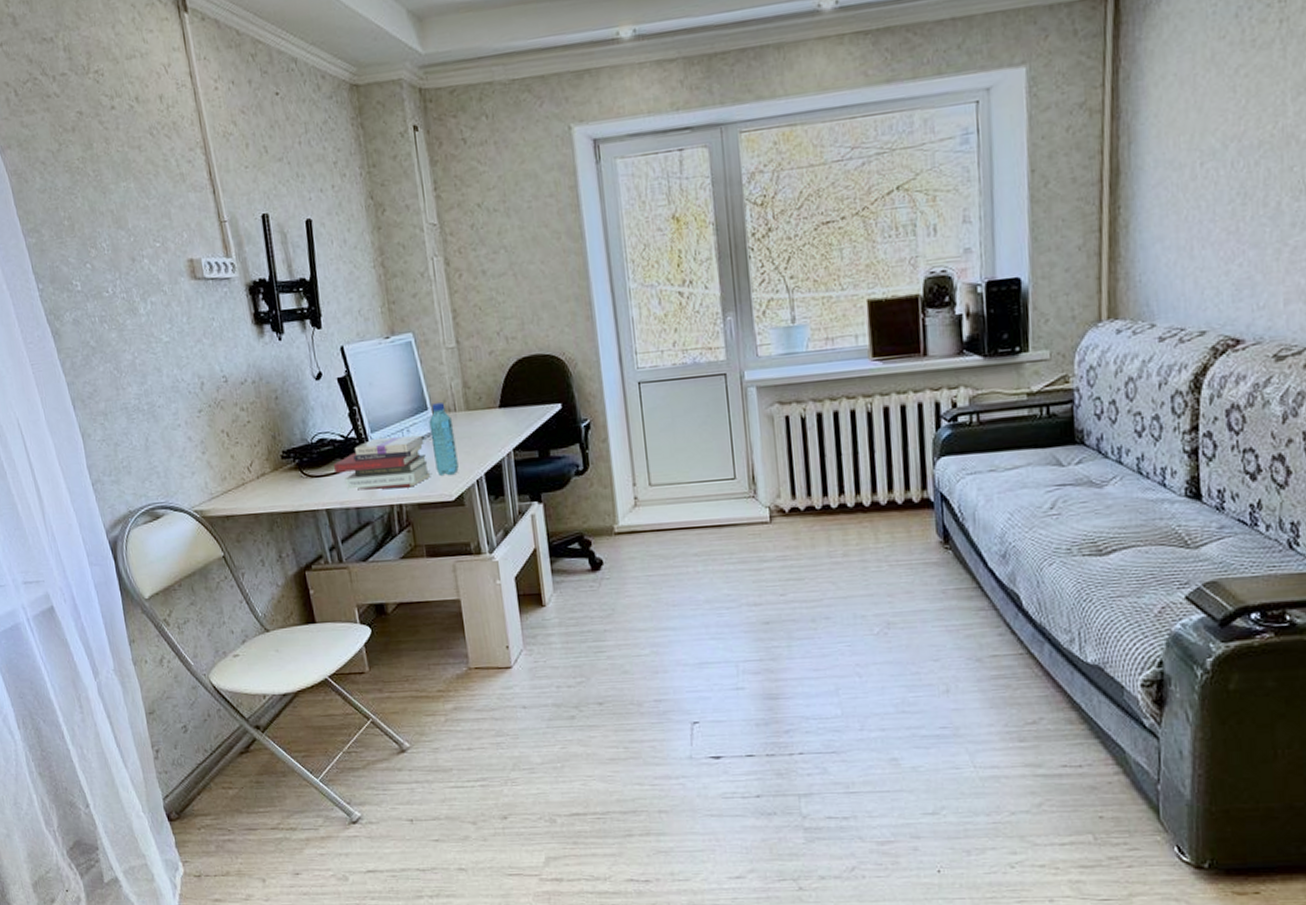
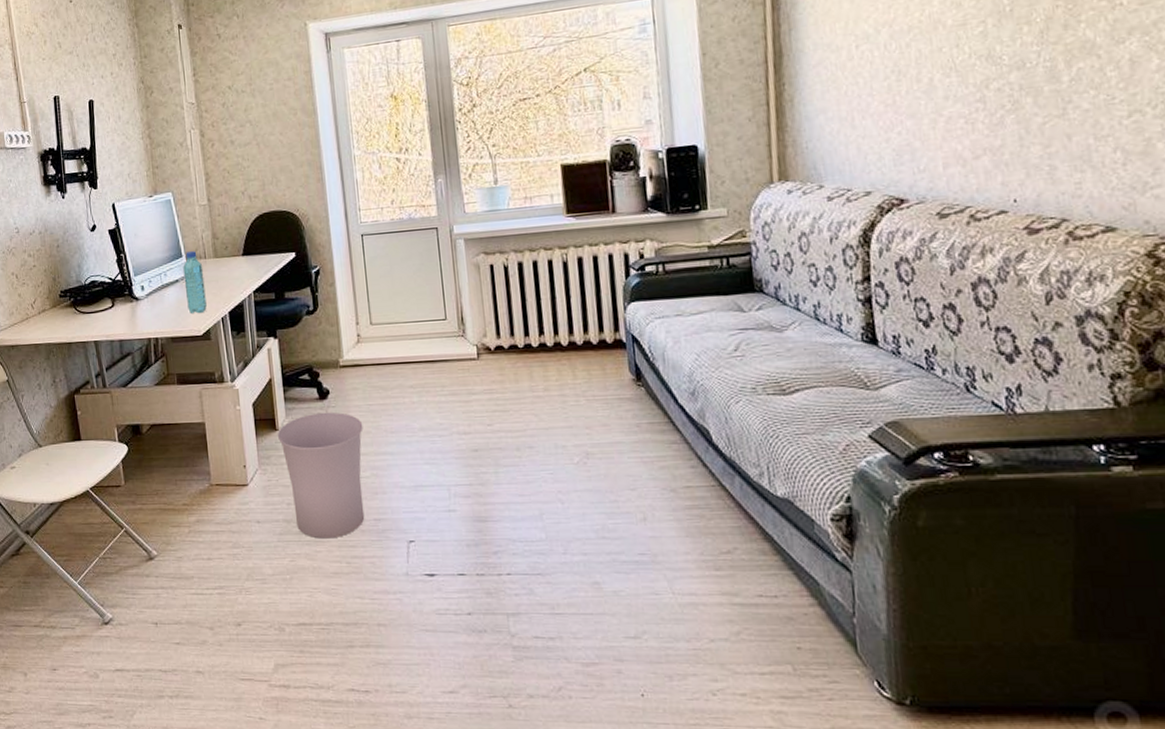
books: present [334,435,431,490] -> none [103,278,183,325]
waste bin: none [543,584,644,723] -> present [277,412,365,539]

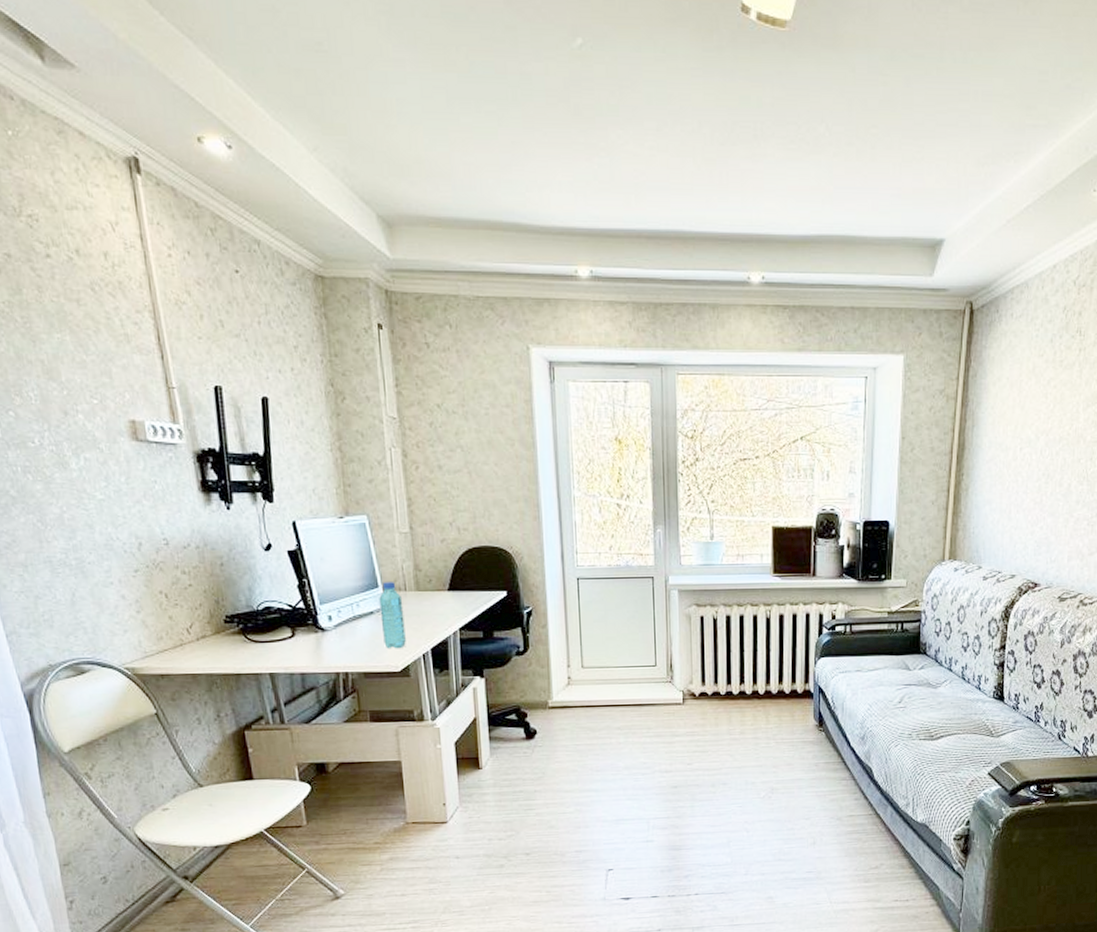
waste bin: present [277,412,365,539] -> none [480,751,569,871]

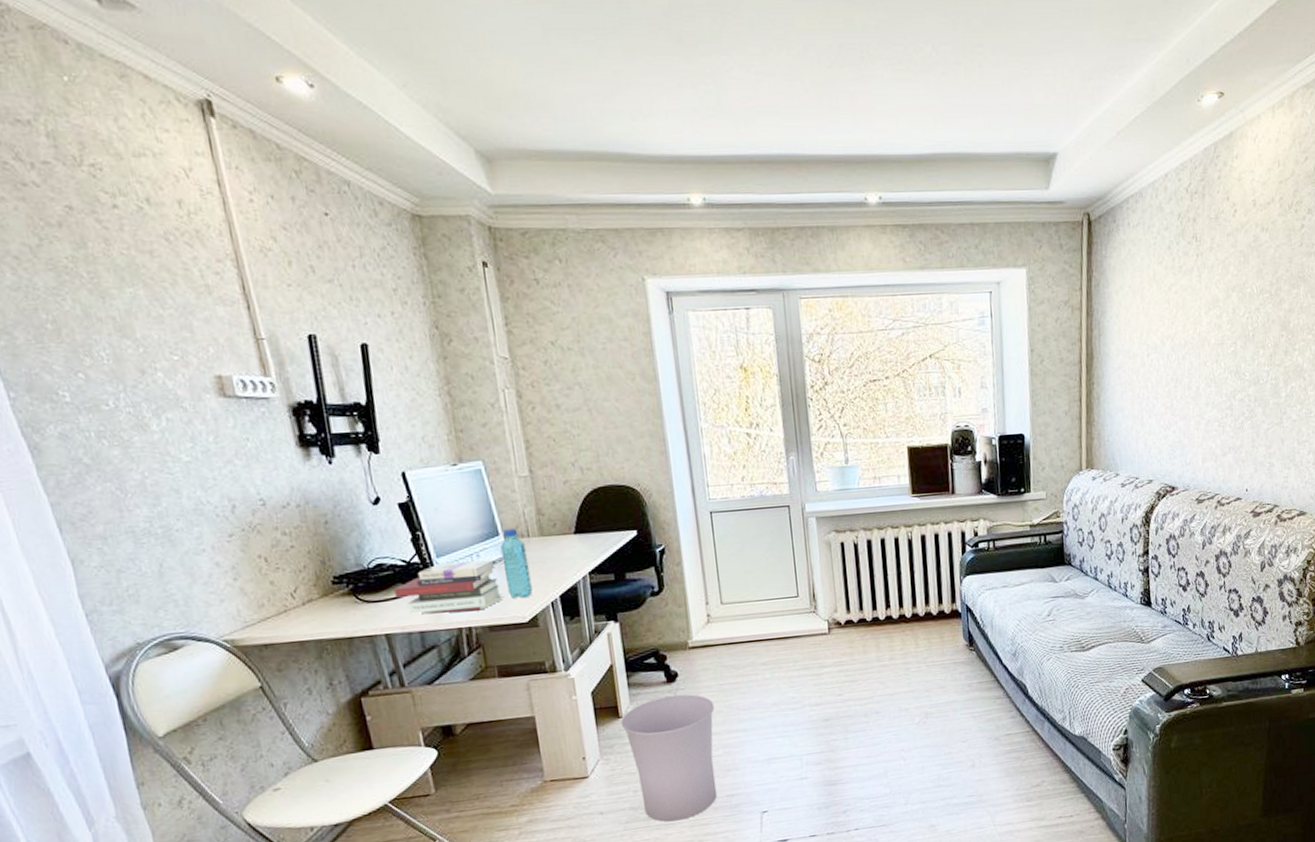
books: none [280,609,378,658] -> present [394,559,503,614]
waste bin: none [480,751,569,871] -> present [620,694,717,822]

